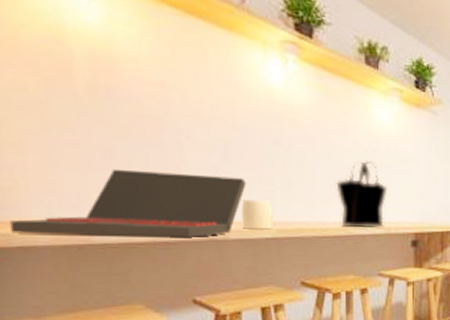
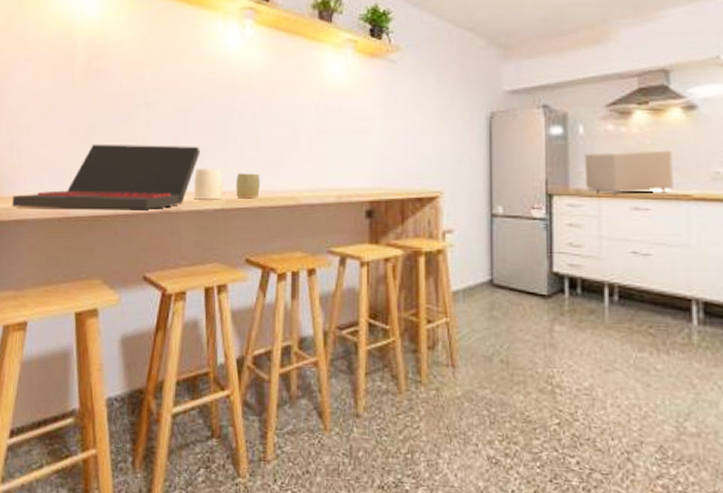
mug: none [286,205,312,229] -> present [235,173,260,199]
tote bag: present [336,161,388,228] -> none [286,121,340,196]

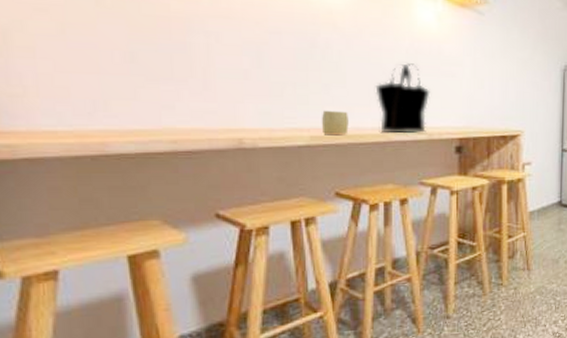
laptop: present [12,144,200,211] -> none [16,73,279,147]
mug: present [193,168,223,200] -> none [271,105,307,137]
tote bag: none [286,121,340,196] -> present [375,63,430,134]

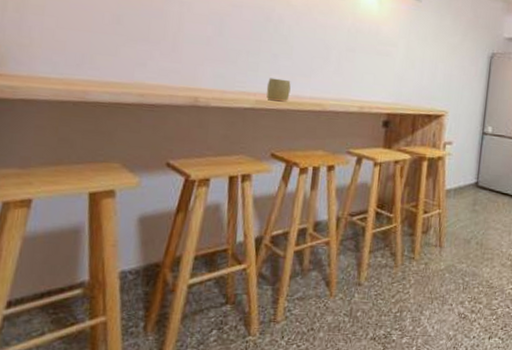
tote bag: present [375,63,430,134] -> none [316,41,366,105]

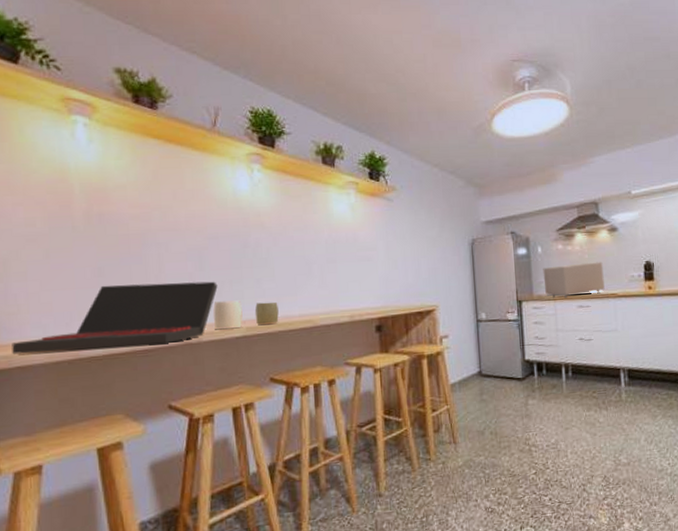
laptop: none [18,33,234,103] -> present [12,281,218,355]
mug: none [224,69,255,100] -> present [212,300,243,330]

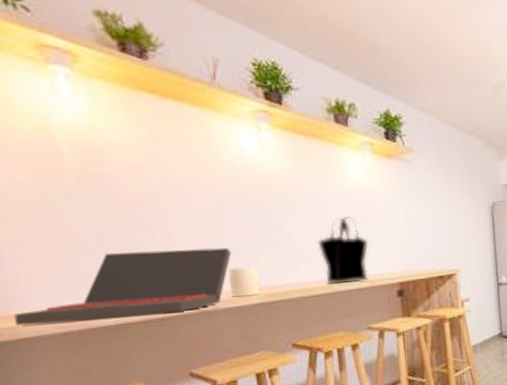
mug: present [254,301,279,326] -> none [272,268,298,292]
tote bag: none [300,252,350,319] -> present [317,216,369,285]

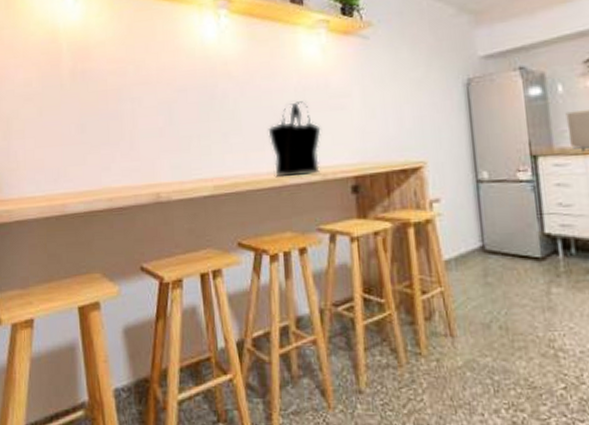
laptop: present [14,247,232,326] -> none [12,136,186,209]
mug: present [228,266,261,297] -> none [181,156,211,188]

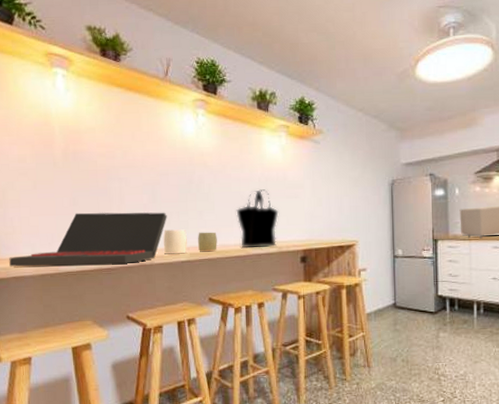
laptop: none [12,136,186,209] -> present [9,212,167,267]
mug: none [181,156,211,188] -> present [163,229,187,254]
mug: none [222,157,247,184] -> present [197,232,217,252]

